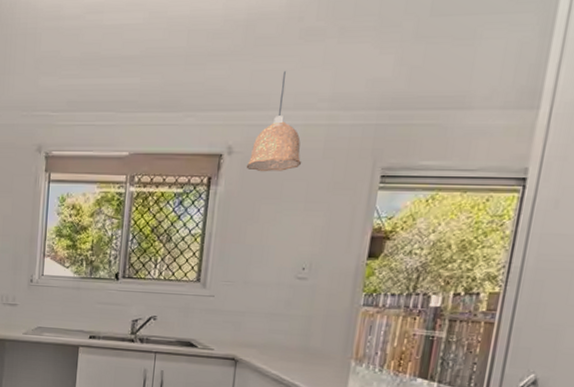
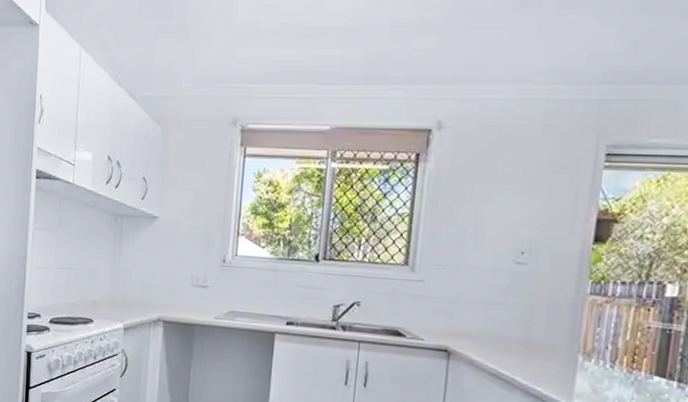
pendant lamp: present [246,70,302,172] -> none [457,42,519,149]

